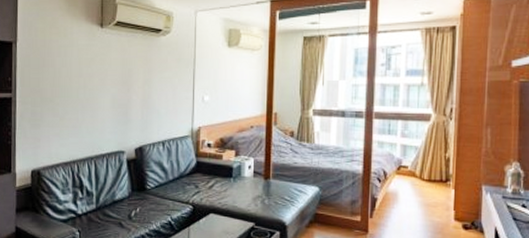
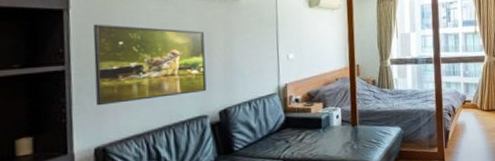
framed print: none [34,56,126,132] -> present [93,24,207,106]

